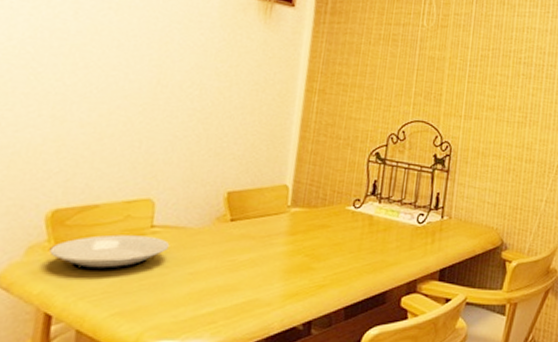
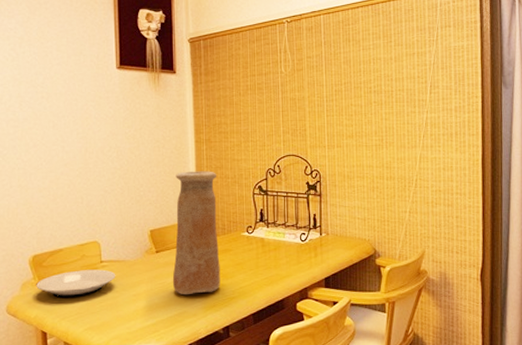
vase: none [245,124,327,277] -> present [172,171,220,294]

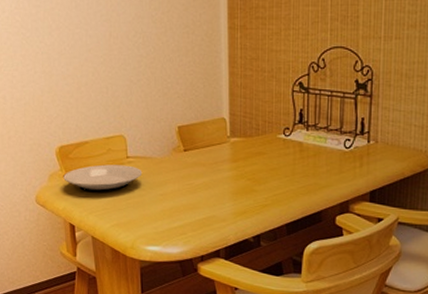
vase: present [172,171,220,294] -> none [201,62,253,198]

